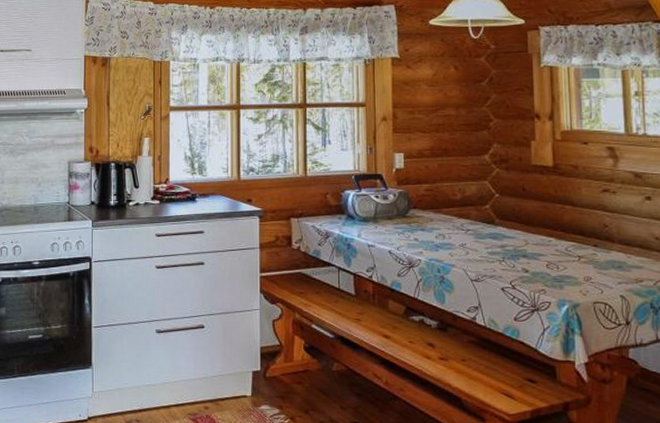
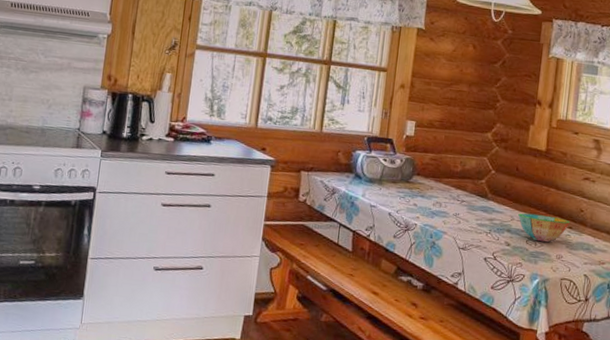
bowl: none [533,235,595,265] -> present [518,213,571,243]

